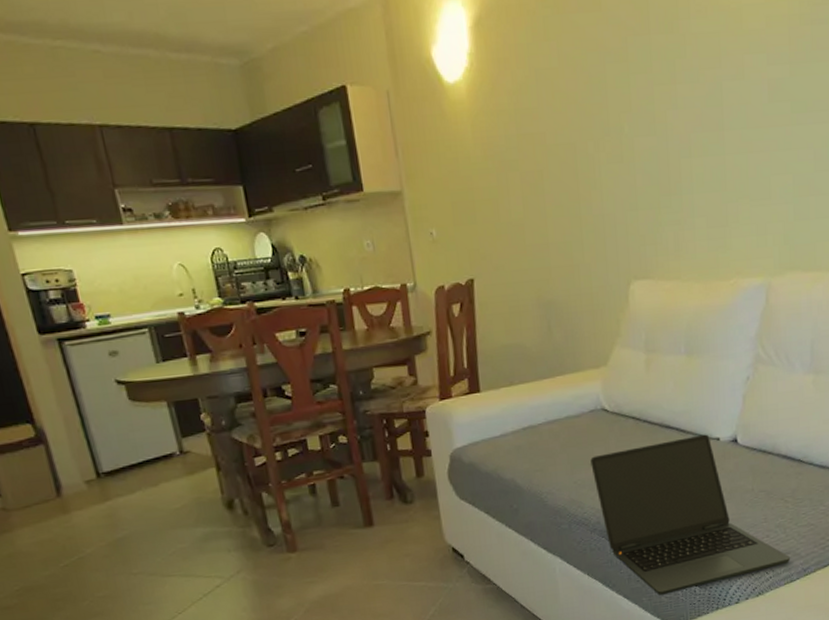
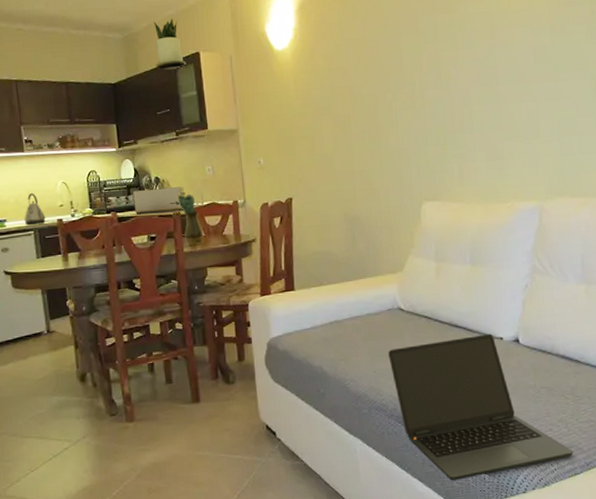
kettle: none [133,279,163,322] -> present [24,193,46,226]
toaster: none [272,267,341,306] -> present [133,187,186,216]
planter: none [281,36,330,111] -> present [153,18,187,70]
vase: none [329,274,367,343] -> present [177,192,204,247]

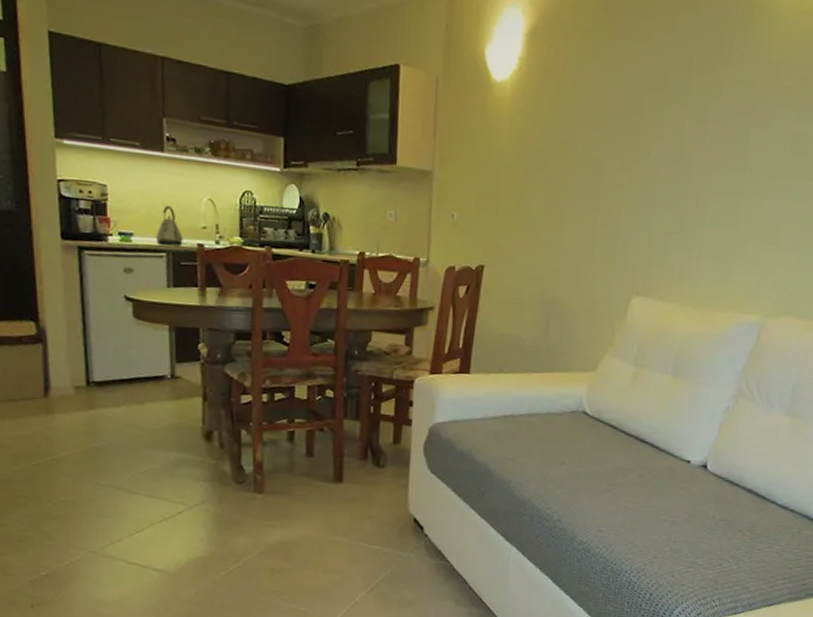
toaster: present [133,187,186,216] -> none [294,224,359,260]
planter: present [153,18,187,70] -> none [342,13,382,82]
vase: present [177,192,204,247] -> none [346,235,374,304]
laptop: present [388,333,574,482] -> none [562,454,739,604]

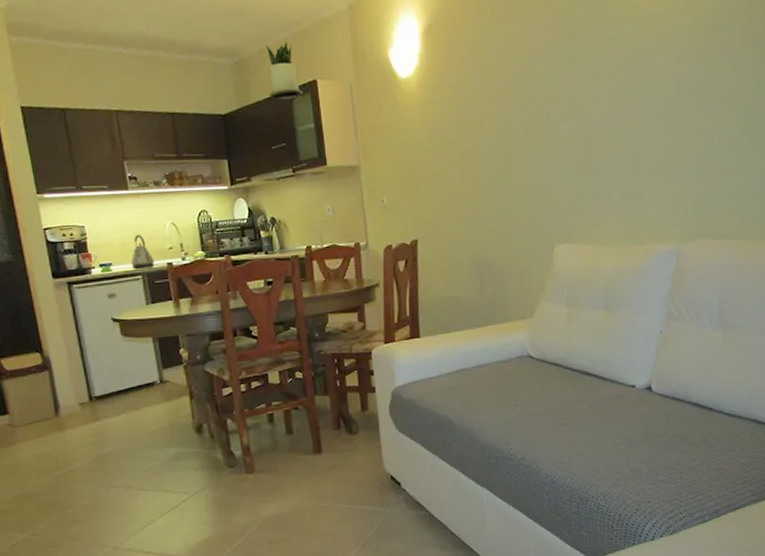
planter: none [342,13,382,82] -> present [265,41,303,100]

